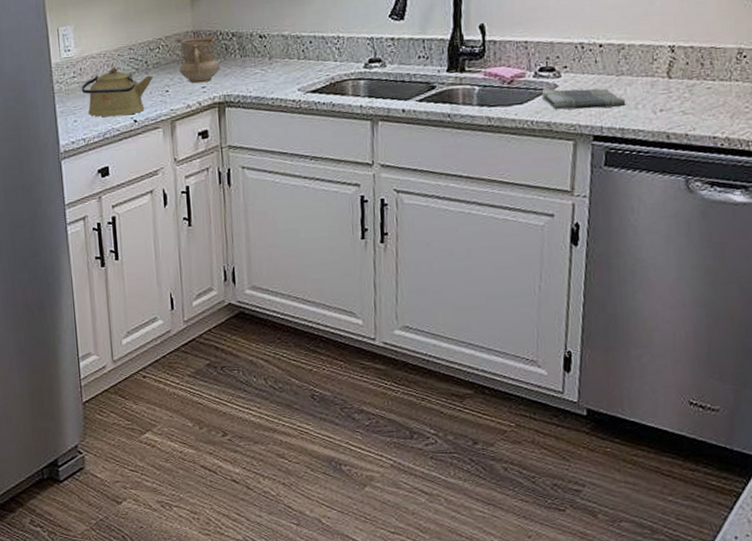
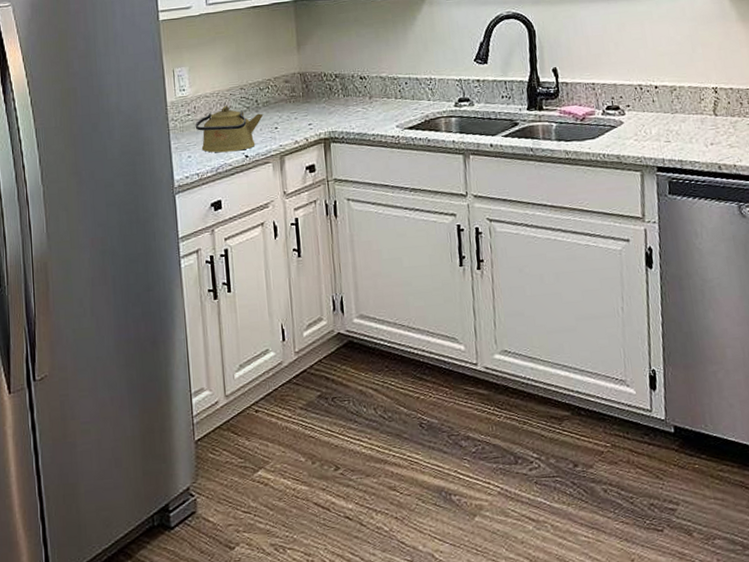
mug: present [180,37,221,84] -> none [288,78,326,121]
dish towel: present [541,88,626,110] -> none [609,124,682,144]

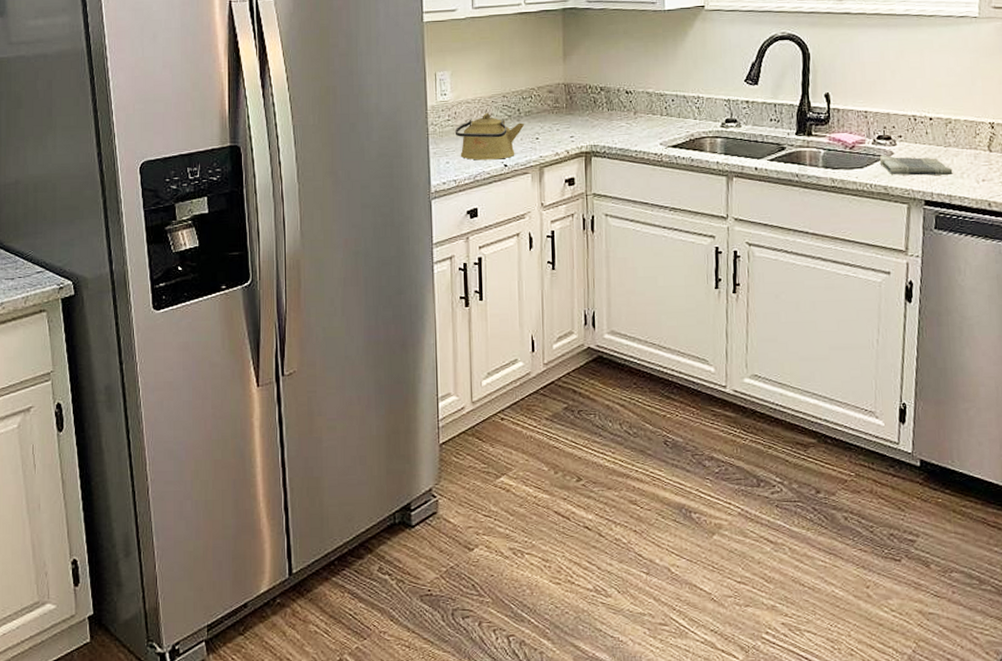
dish towel: none [609,124,682,144] -> present [879,155,953,176]

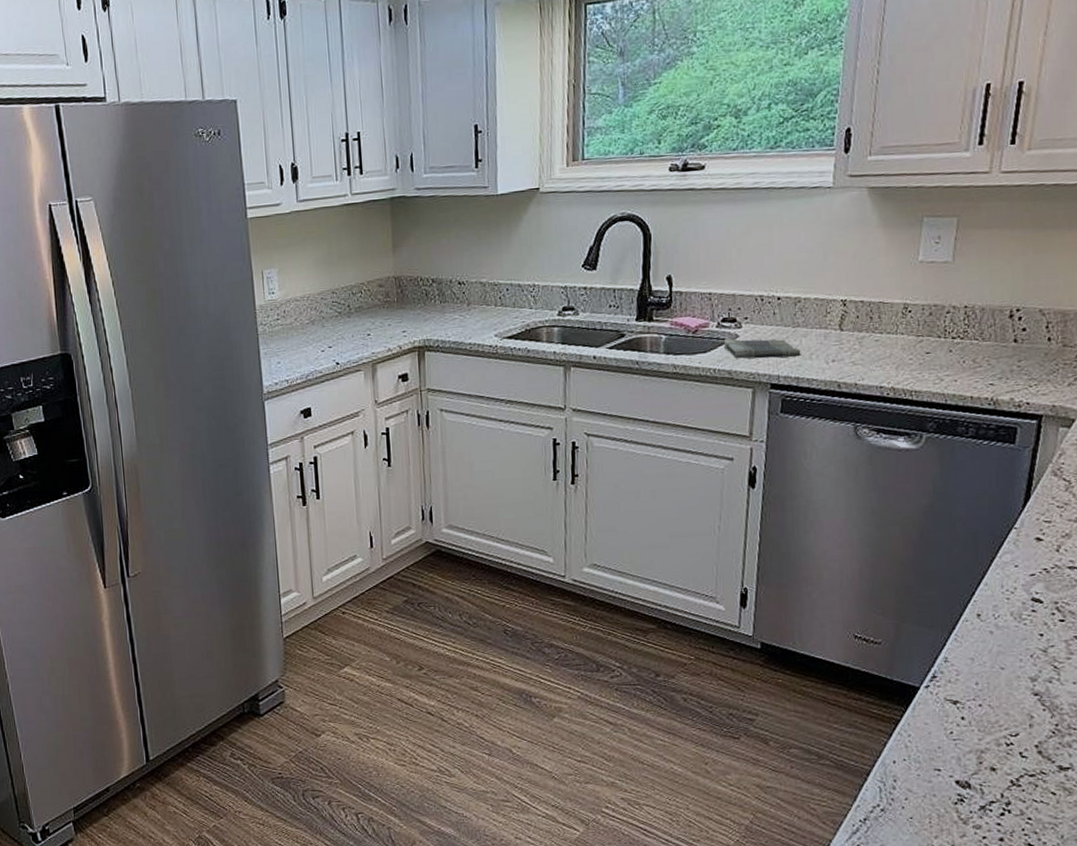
kettle: present [454,113,525,160] -> none [284,310,356,359]

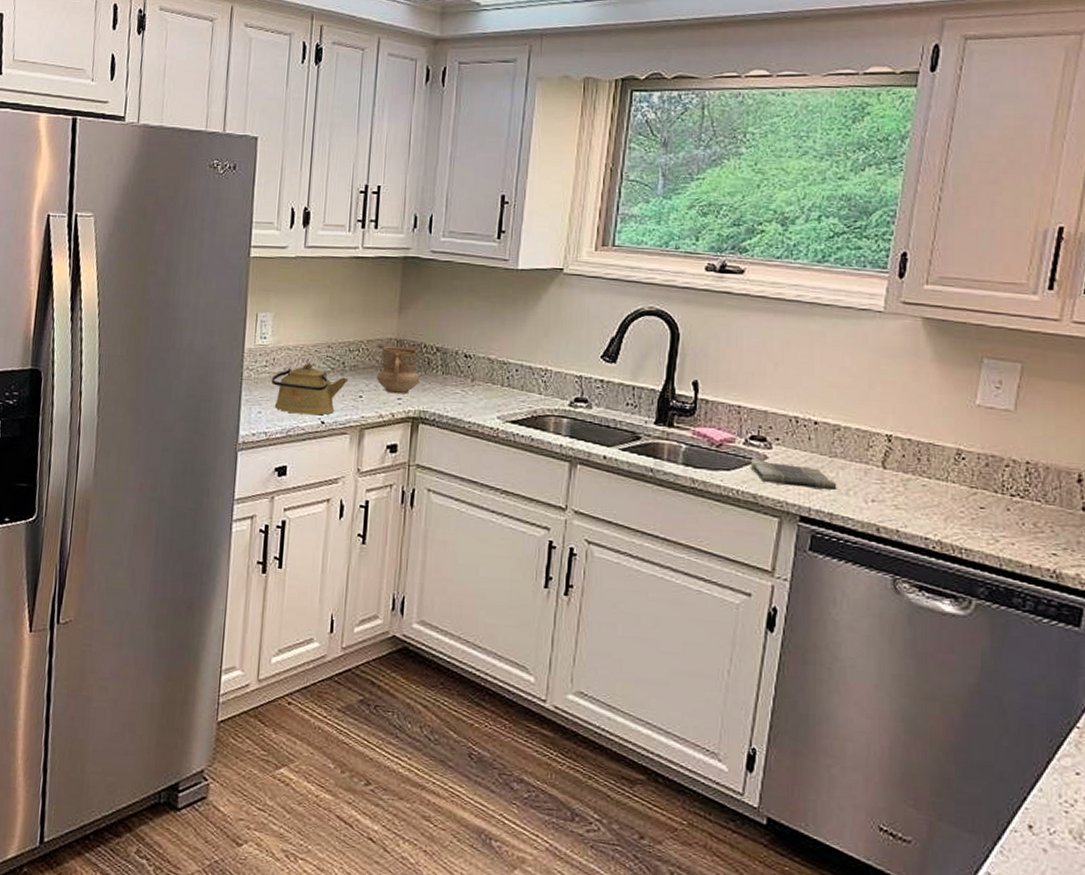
kettle: none [284,310,356,359] -> present [271,363,349,415]
mug: none [381,283,421,328] -> present [377,346,420,394]

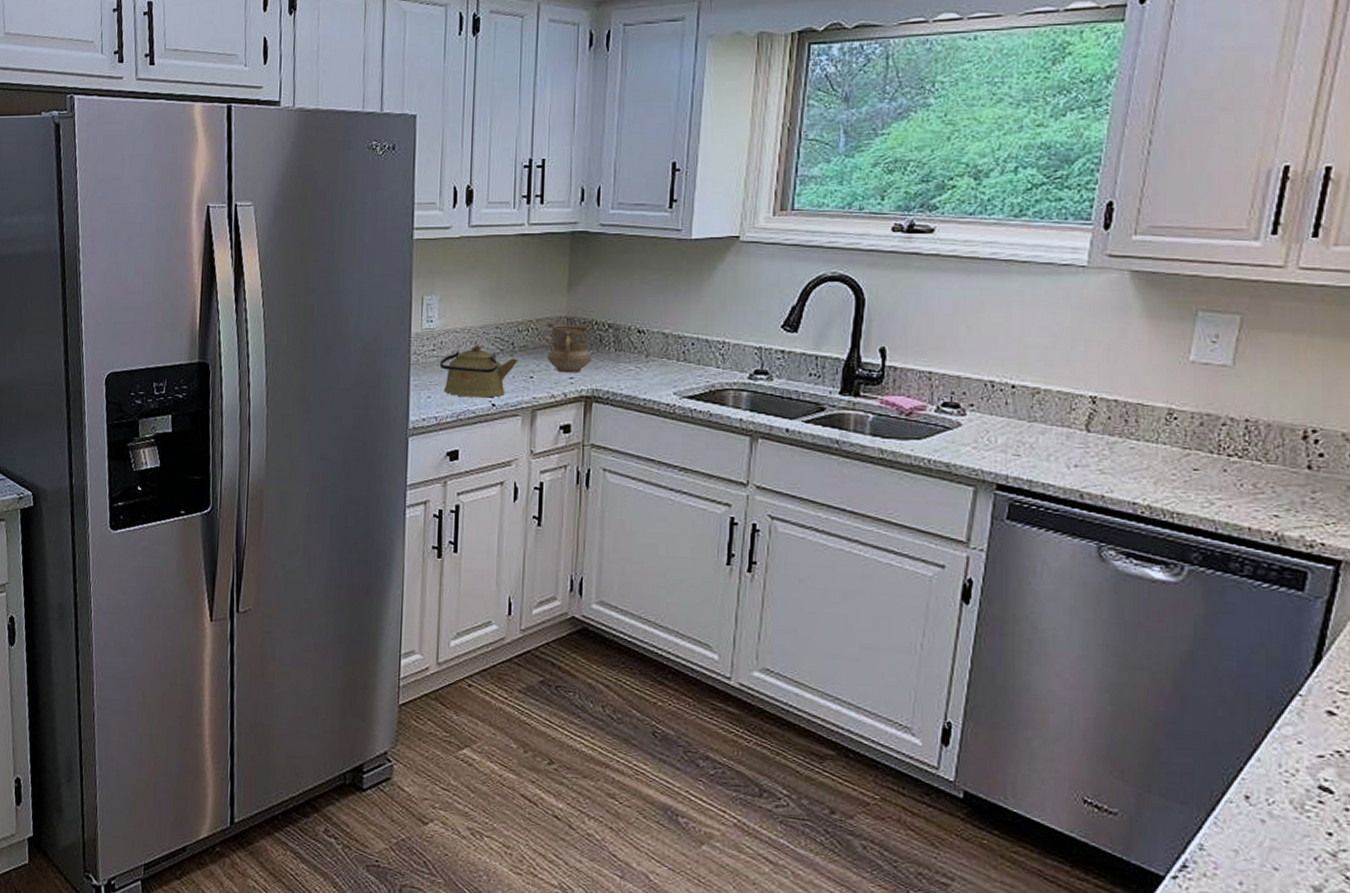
dish towel: present [750,458,837,491] -> none [942,425,1037,457]

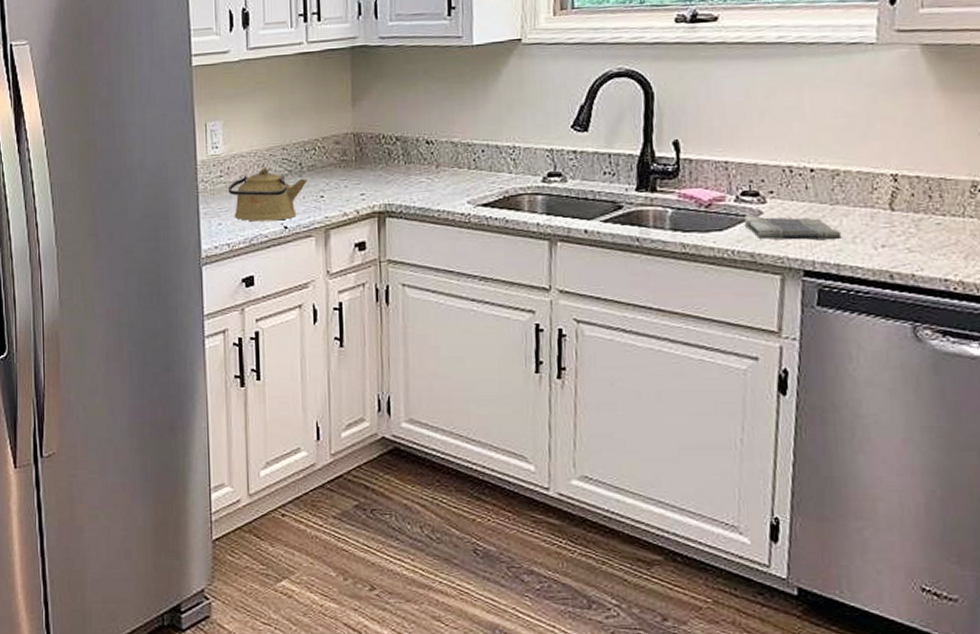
mug: present [548,324,592,373] -> none [337,140,382,190]
dish towel: none [942,425,1037,457] -> present [743,215,842,241]

